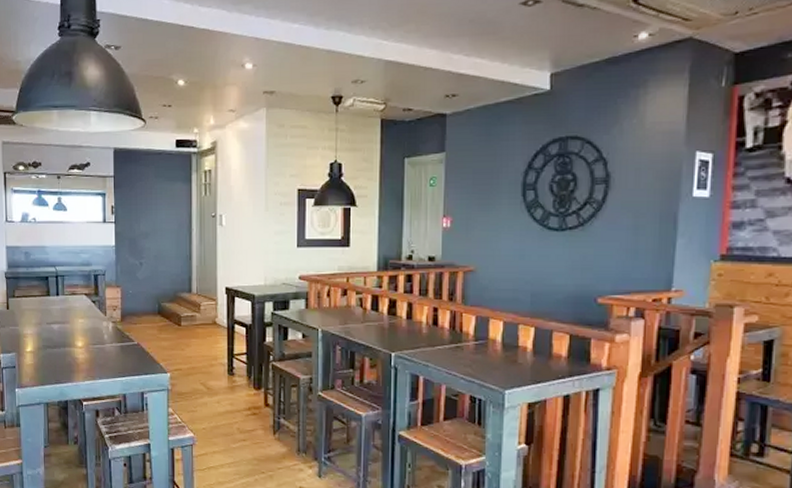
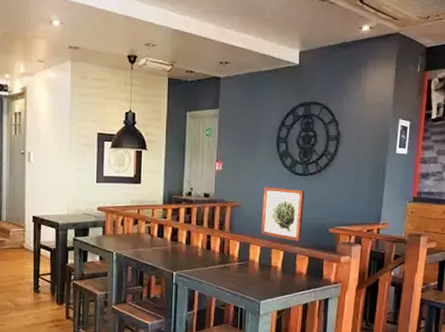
wall art: none [503,246,562,315] -> present [260,186,305,242]

